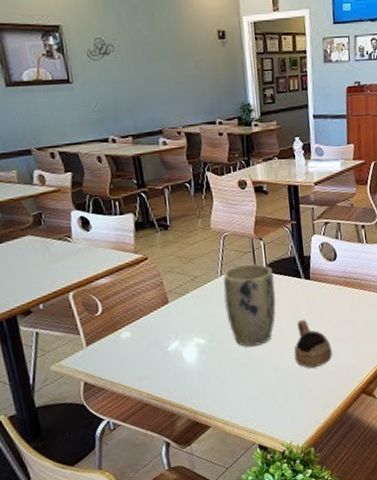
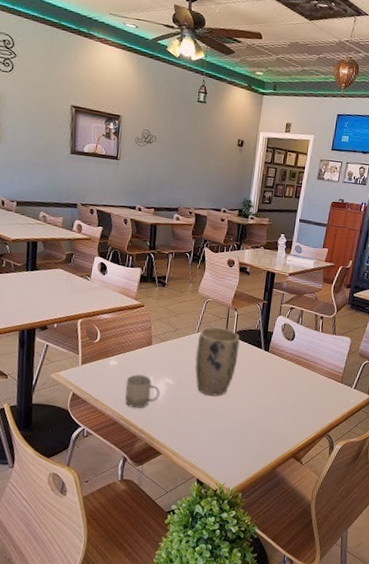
cup: none [147,341,192,382] -> present [125,374,160,408]
cup: present [294,319,332,368] -> none [242,383,275,426]

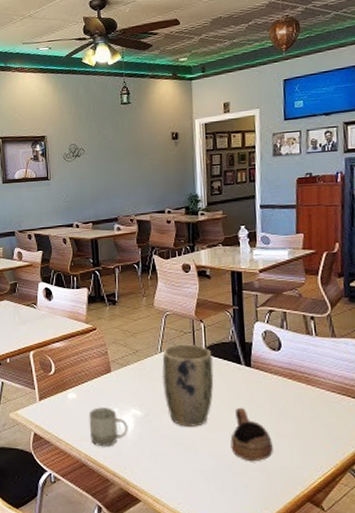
cup: none [242,383,275,426] -> present [230,407,273,461]

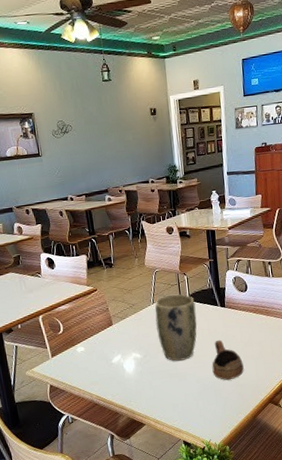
cup: present [89,407,128,446] -> none [96,355,131,387]

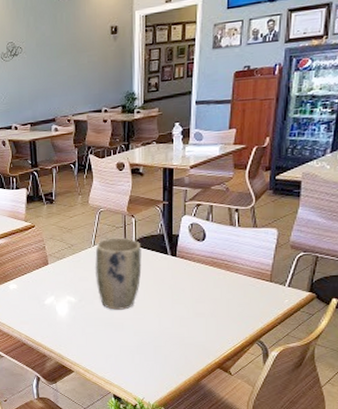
cup: present [212,339,244,380] -> none [154,292,191,337]

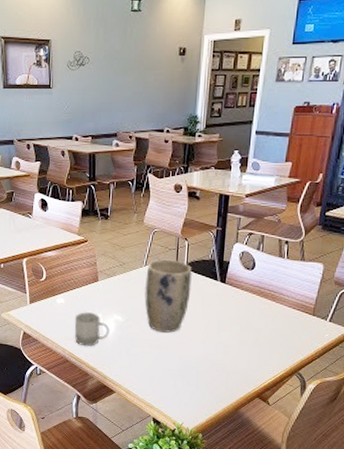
cup: none [28,296,63,328] -> present [74,312,110,346]

